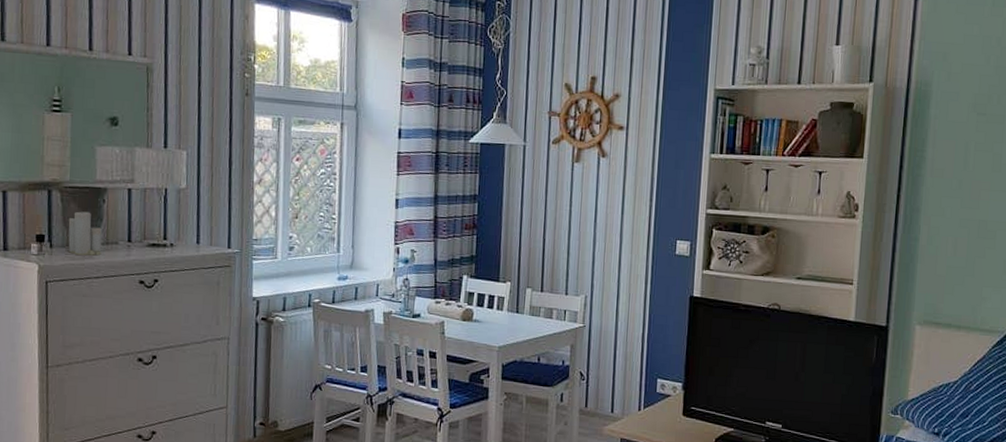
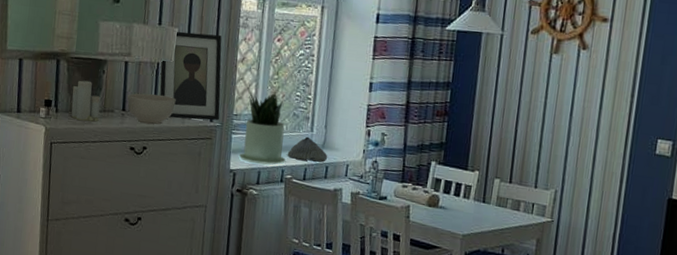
bowl: none [133,222,188,254] -> present [127,93,176,124]
picture frame: none [168,154,239,247] -> present [160,31,222,121]
planter: none [262,214,312,291] -> present [239,92,285,166]
seashell: none [313,258,357,284] -> present [287,136,328,162]

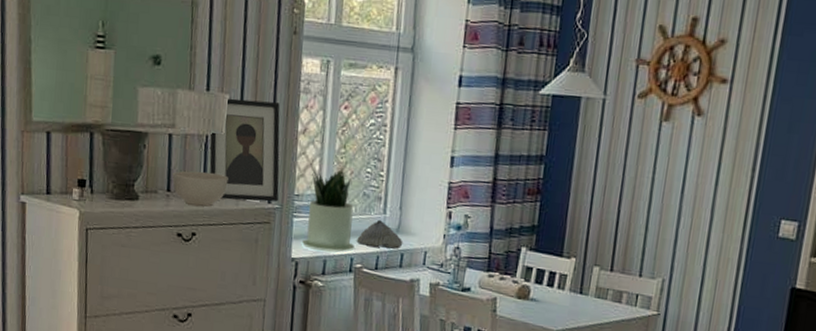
candle: present [71,79,100,122] -> none [108,155,142,205]

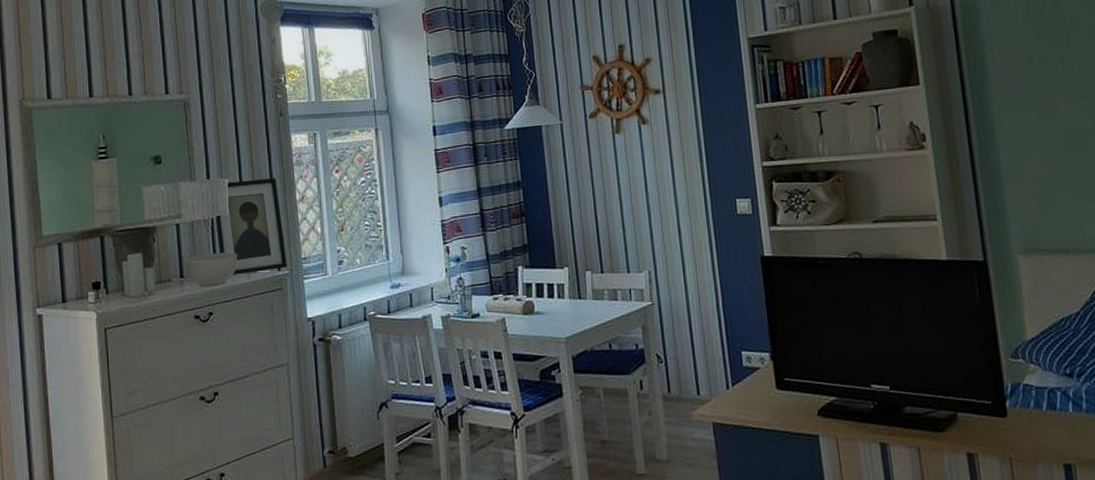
candle: none [108,155,142,205] -> present [122,252,156,299]
planter: present [302,169,355,253] -> none [315,227,365,307]
seashell: present [356,219,403,249] -> none [366,266,410,293]

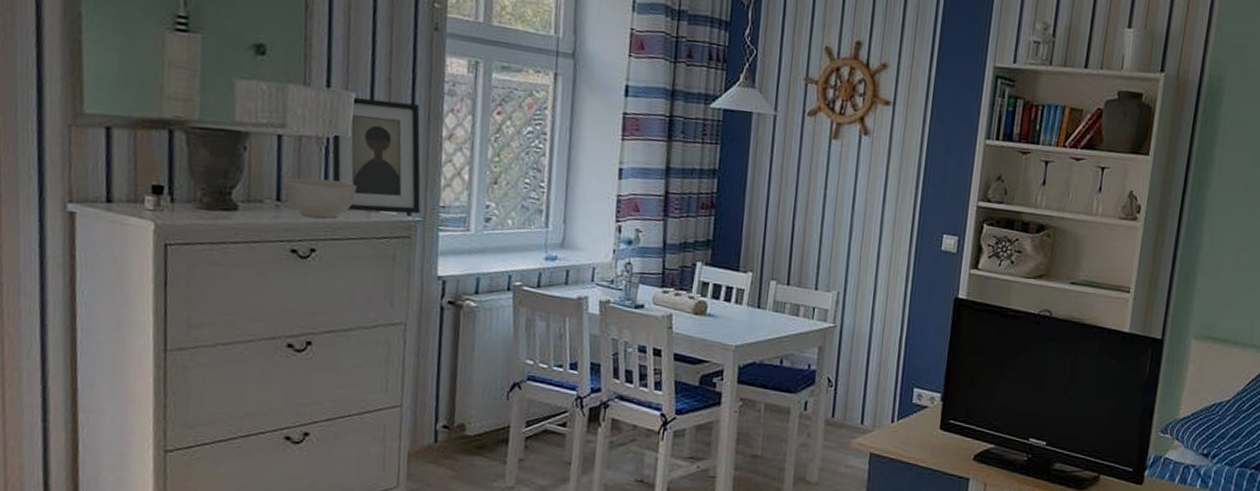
candle: present [122,252,156,299] -> none [196,158,242,216]

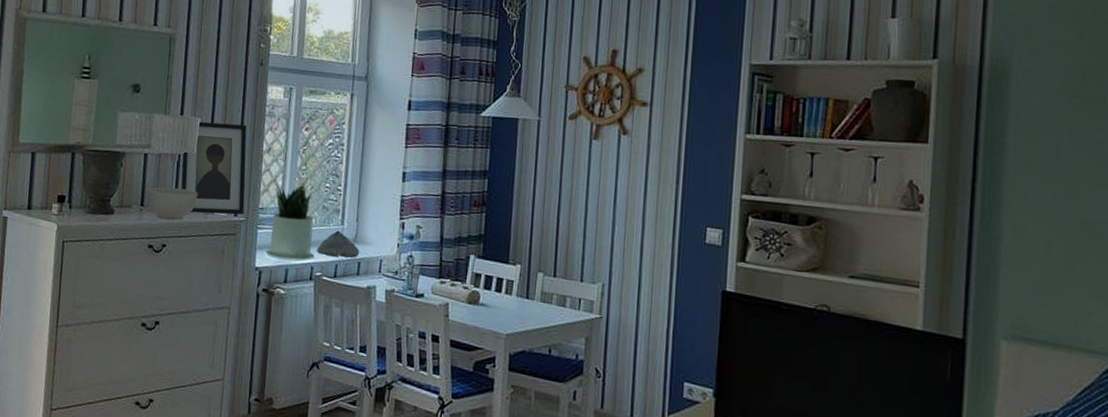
planter: none [450,178,513,271] -> present [266,184,315,263]
seashell: none [515,233,569,265] -> present [316,230,360,258]

